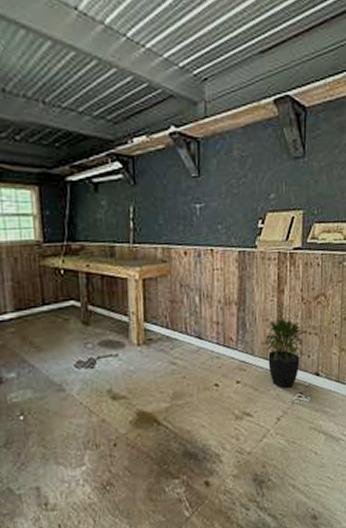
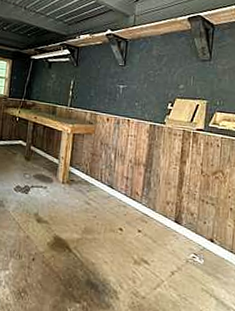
potted plant: present [261,317,305,389] -> none [162,184,203,248]

